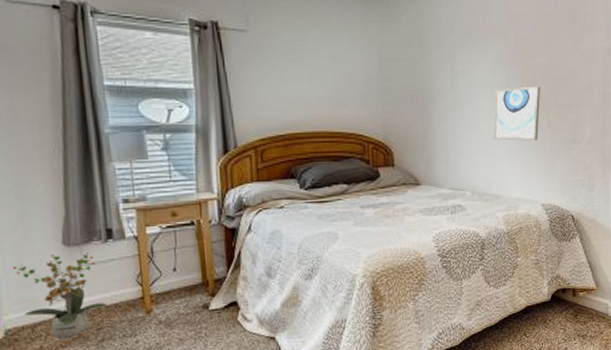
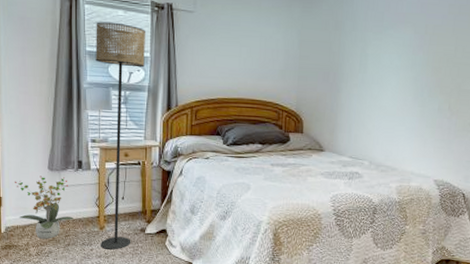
floor lamp: none [115,47,191,338] -> present [96,22,146,250]
wall art: present [494,86,540,141] -> none [395,71,444,121]

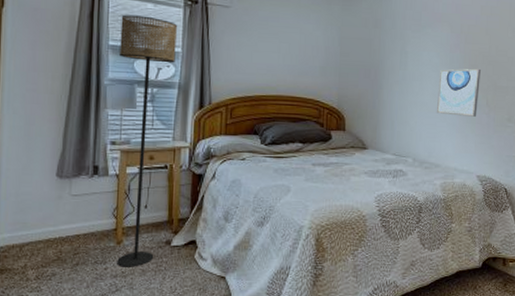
potted plant: present [15,176,74,239] -> none [14,184,85,259]
wall art: none [395,71,444,121] -> present [436,68,480,117]

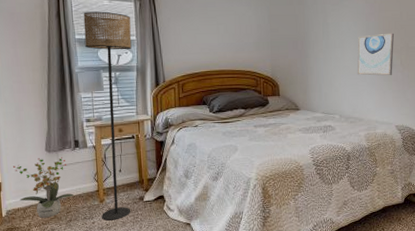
potted plant: none [14,184,85,259] -> present [13,157,74,218]

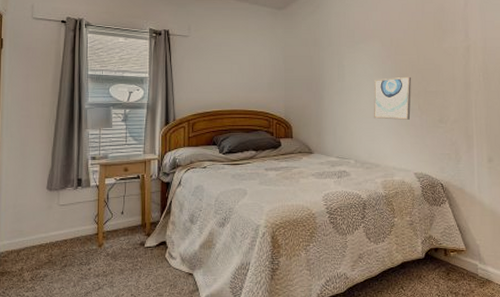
potted plant: present [13,157,74,218] -> none [12,196,71,262]
floor lamp: present [83,11,132,221] -> none [97,48,145,267]

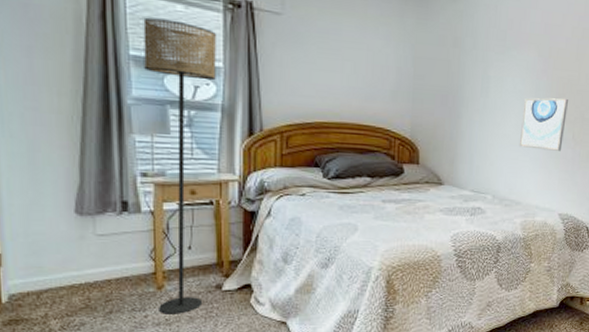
floor lamp: none [97,48,145,267] -> present [143,17,217,314]

